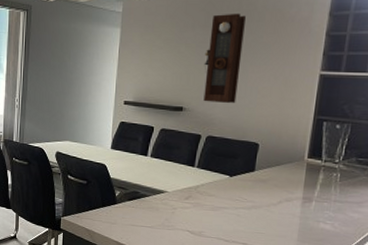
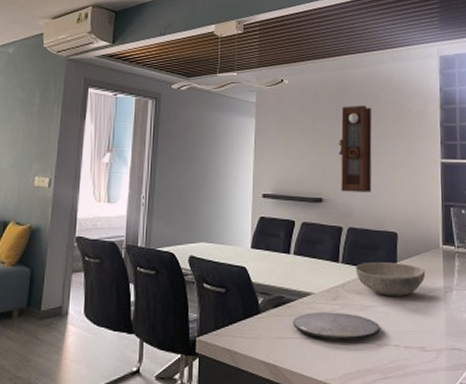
plate: none [145,207,230,235] -> present [293,312,380,340]
bowl: none [210,168,285,202] -> present [355,261,426,297]

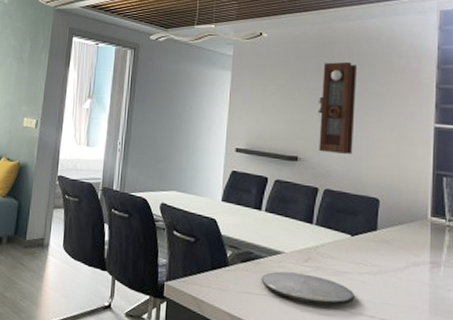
bowl: present [355,261,426,297] -> none [330,227,410,266]

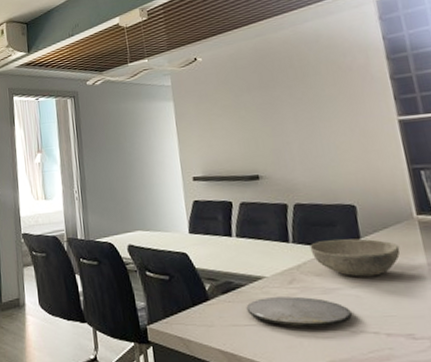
pendulum clock: present [317,61,356,154] -> none [266,69,316,166]
bowl: none [330,227,410,266] -> present [309,238,401,277]

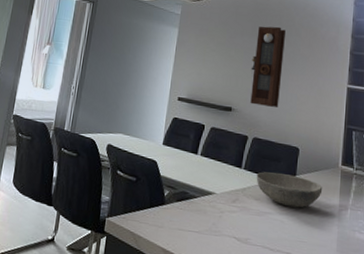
plate: present [246,296,352,327] -> none [193,210,274,242]
pendulum clock: none [266,69,316,166] -> present [250,26,286,107]

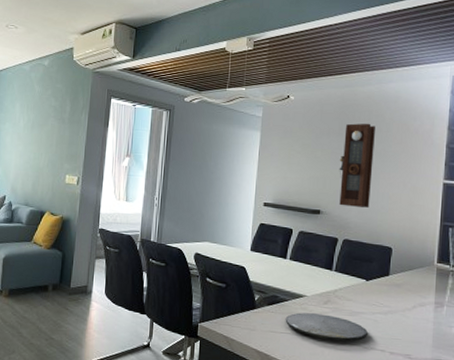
plate: none [193,210,274,242] -> present [285,312,368,341]
bowl: present [256,171,323,208] -> none [348,272,417,307]

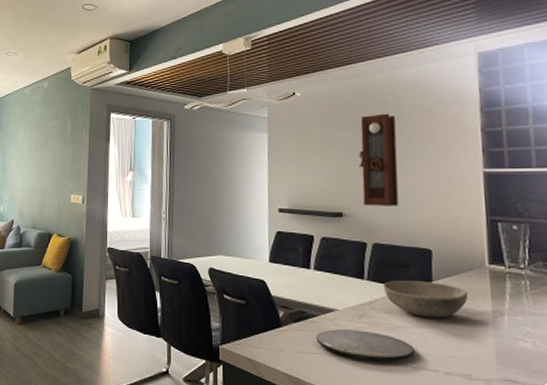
bowl: none [348,272,417,307] -> present [383,280,469,318]

